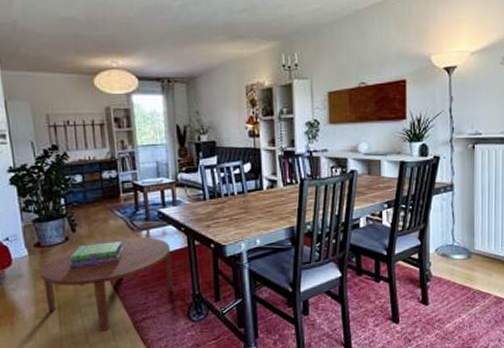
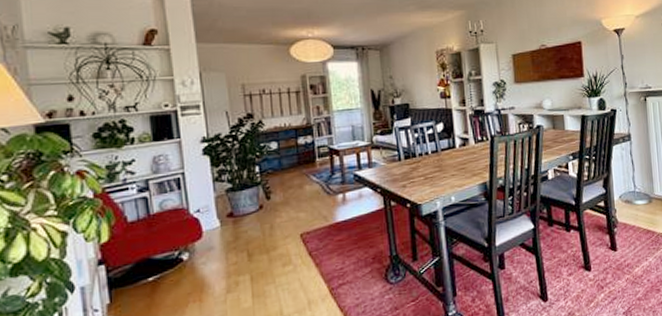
coffee table: present [39,236,174,332] -> none [231,200,371,302]
stack of books: present [69,241,125,269] -> none [263,206,320,238]

